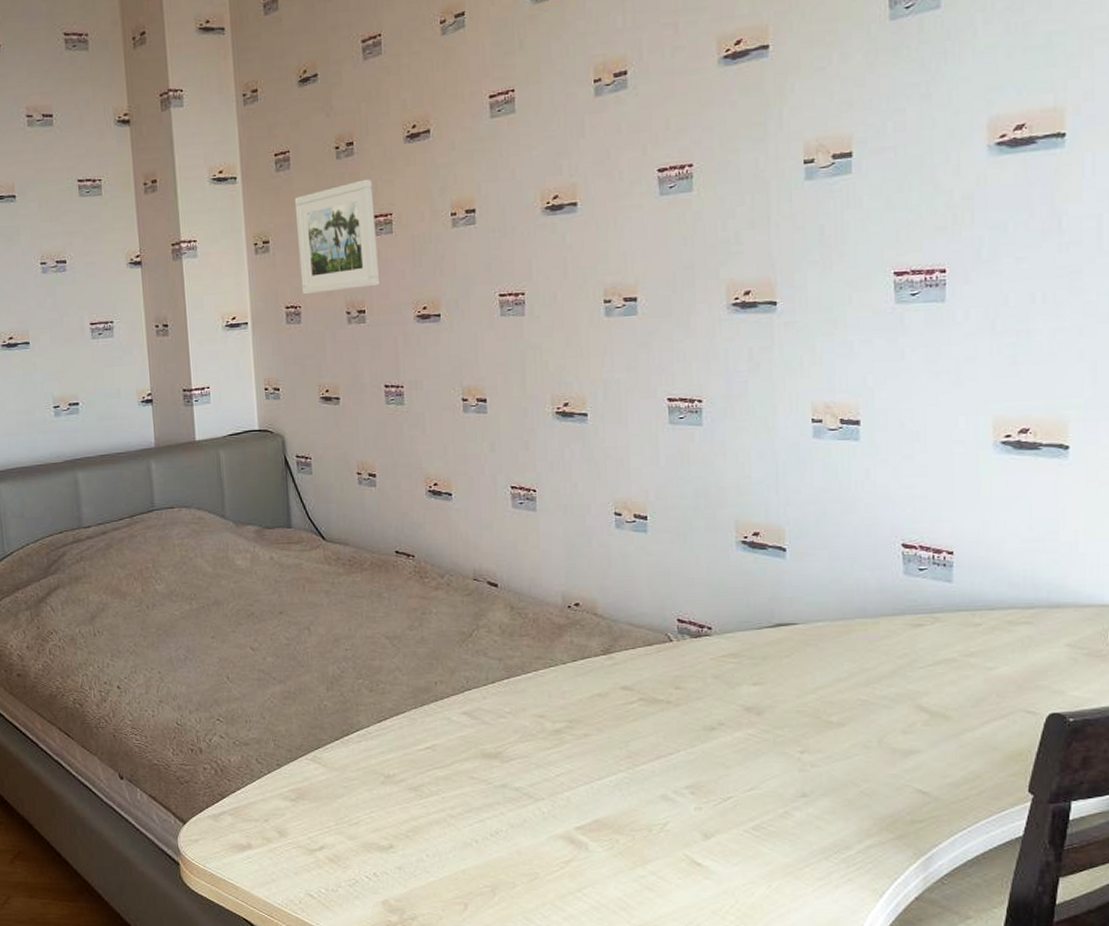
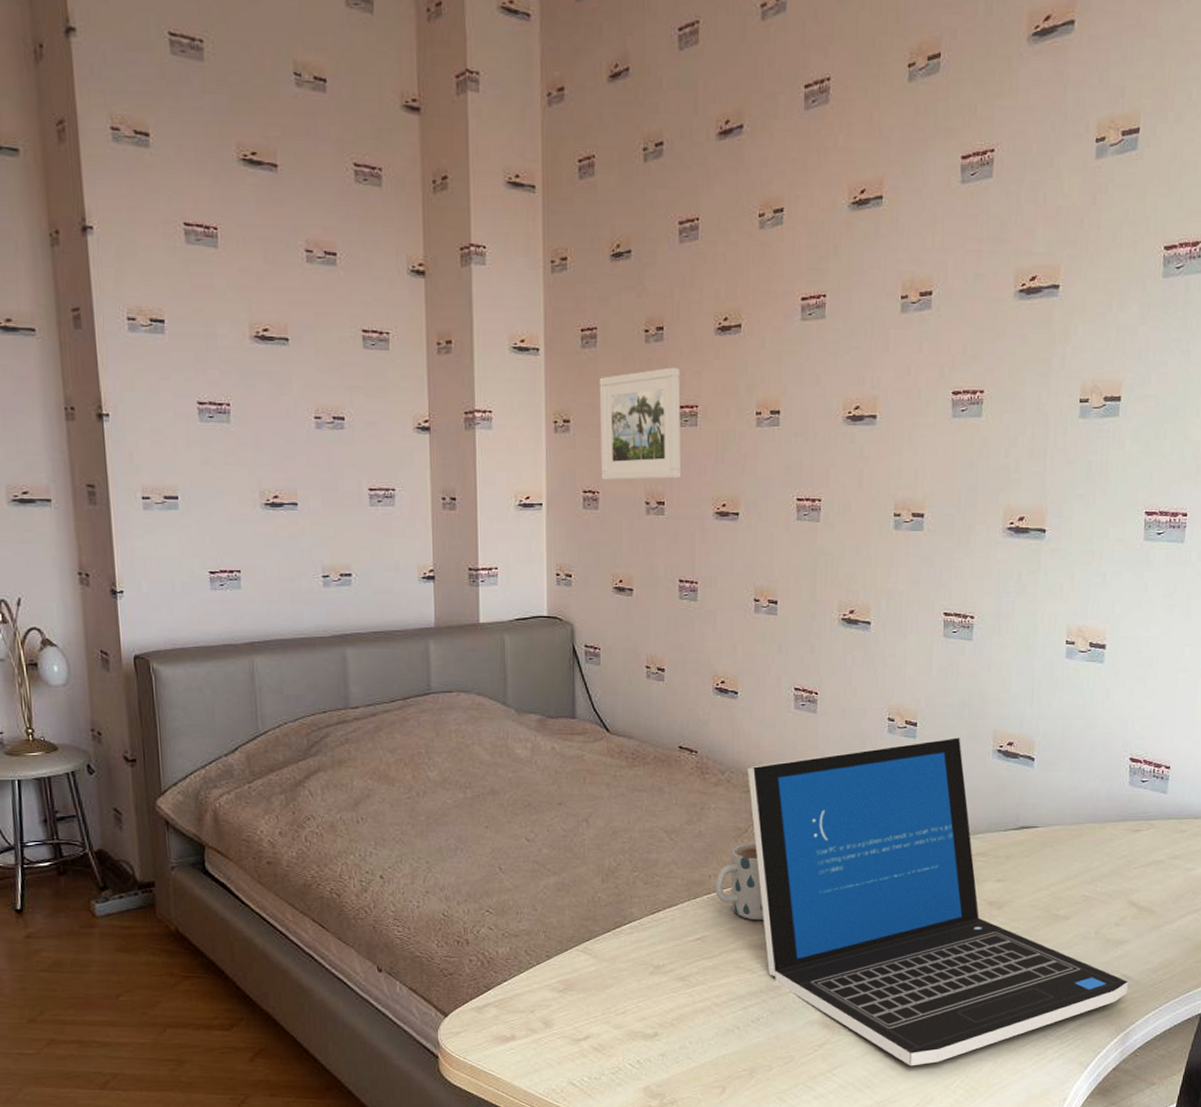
mug: none [441,647,496,728] -> present [714,843,764,920]
laptop: none [468,530,926,888] -> present [748,737,1129,1067]

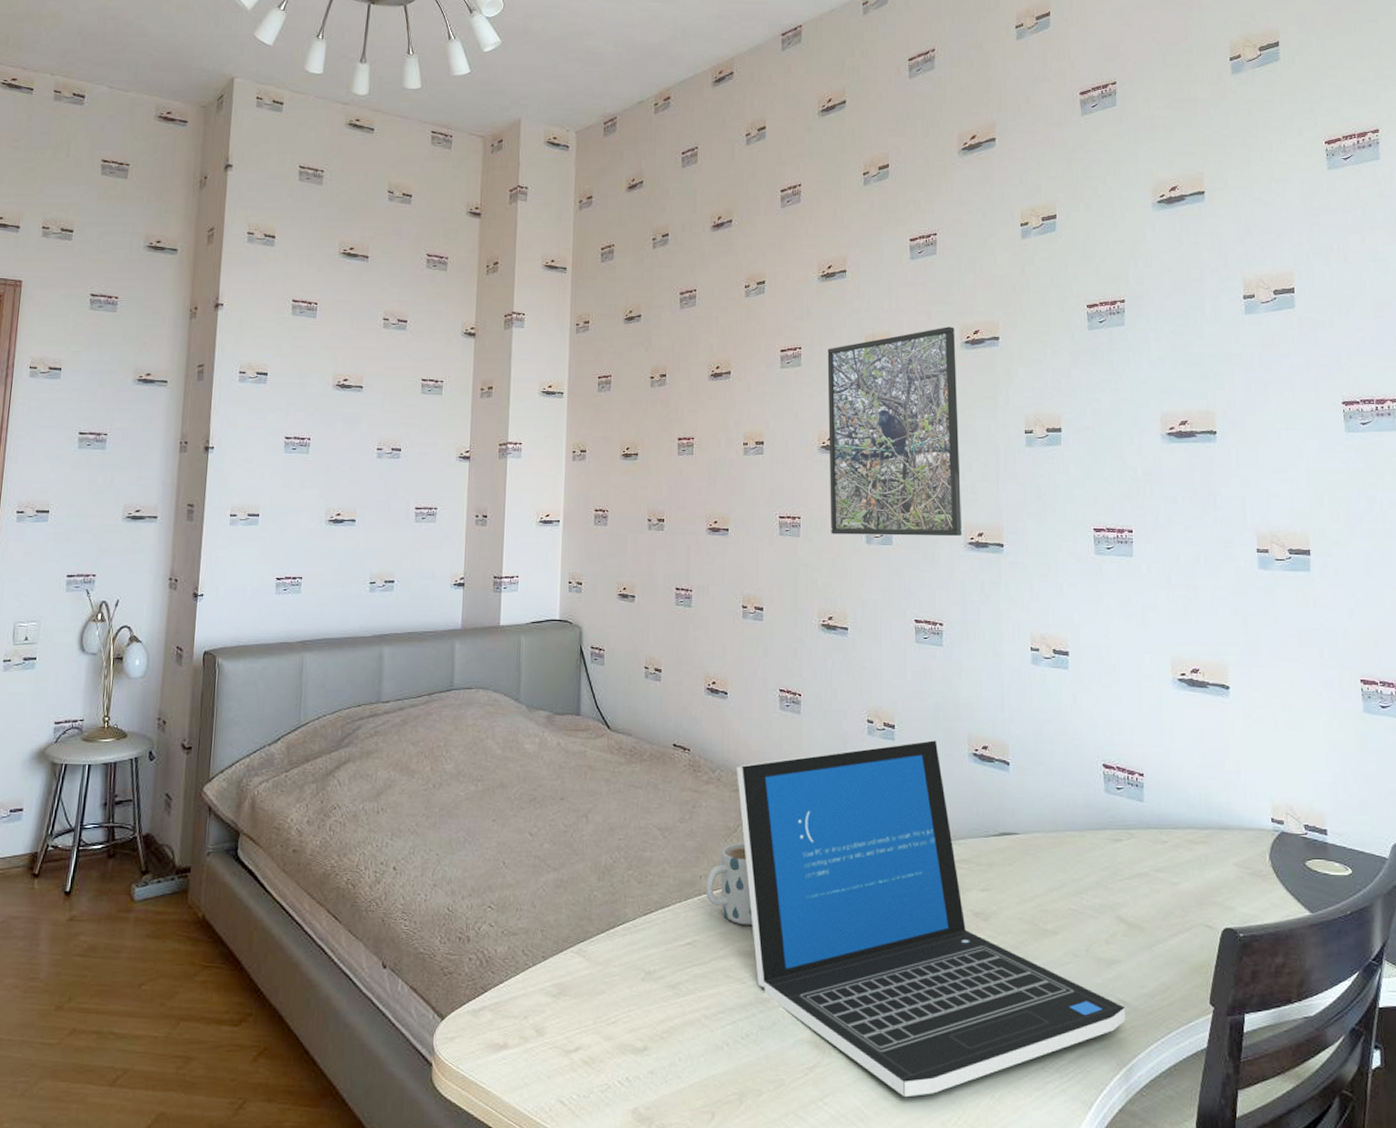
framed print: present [599,367,682,481] -> none [610,406,680,501]
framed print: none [854,271,1008,521] -> present [827,327,962,537]

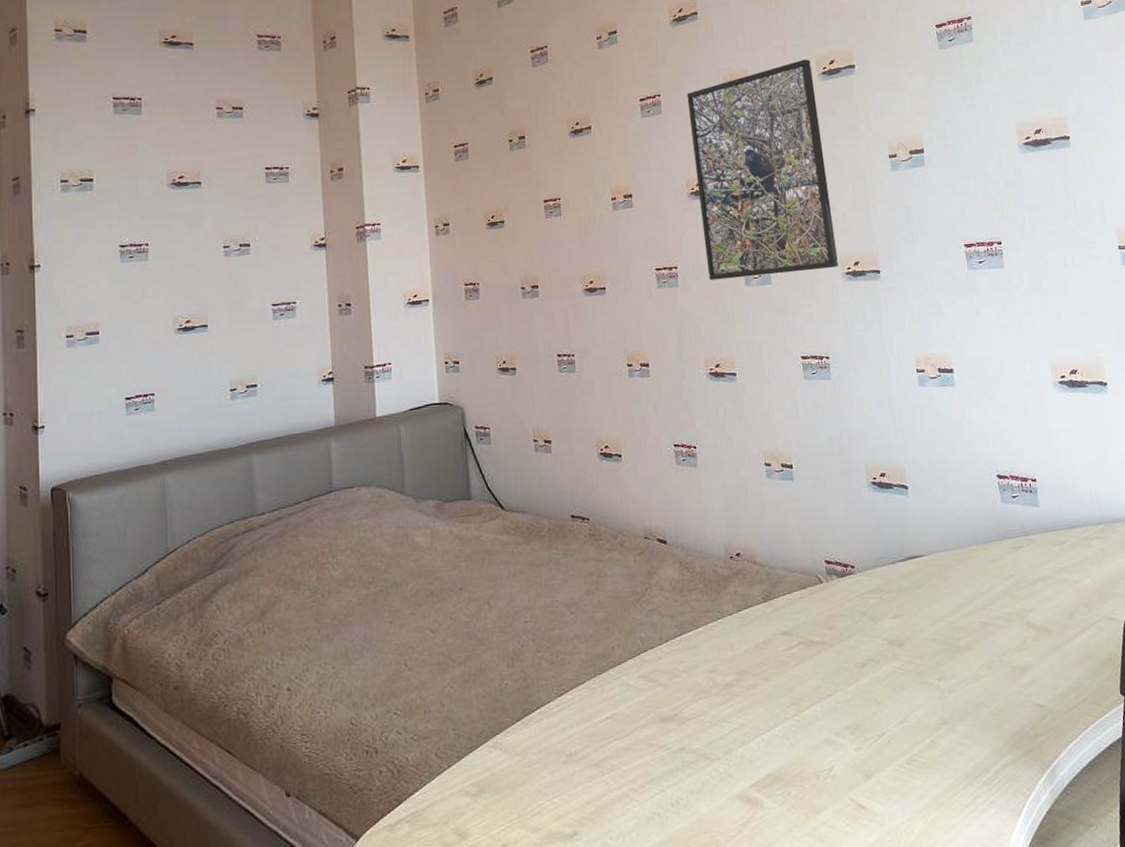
mug: present [705,843,753,926] -> none [619,606,672,690]
laptop: present [737,740,1126,1098] -> none [639,474,1045,837]

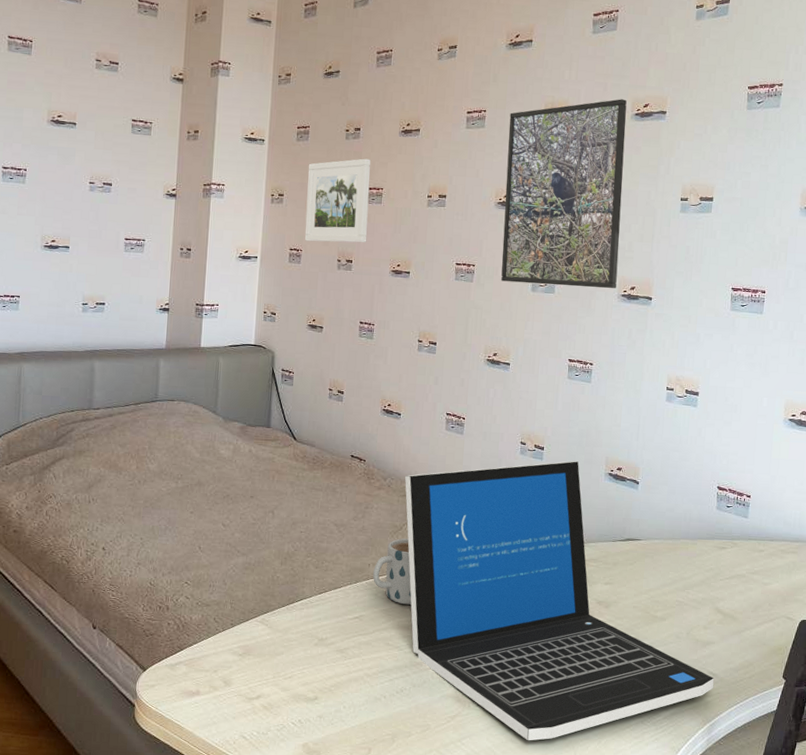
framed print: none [472,168,552,273] -> present [304,158,371,243]
mug: none [619,606,672,690] -> present [372,538,412,605]
laptop: none [639,474,1045,837] -> present [405,461,714,741]

